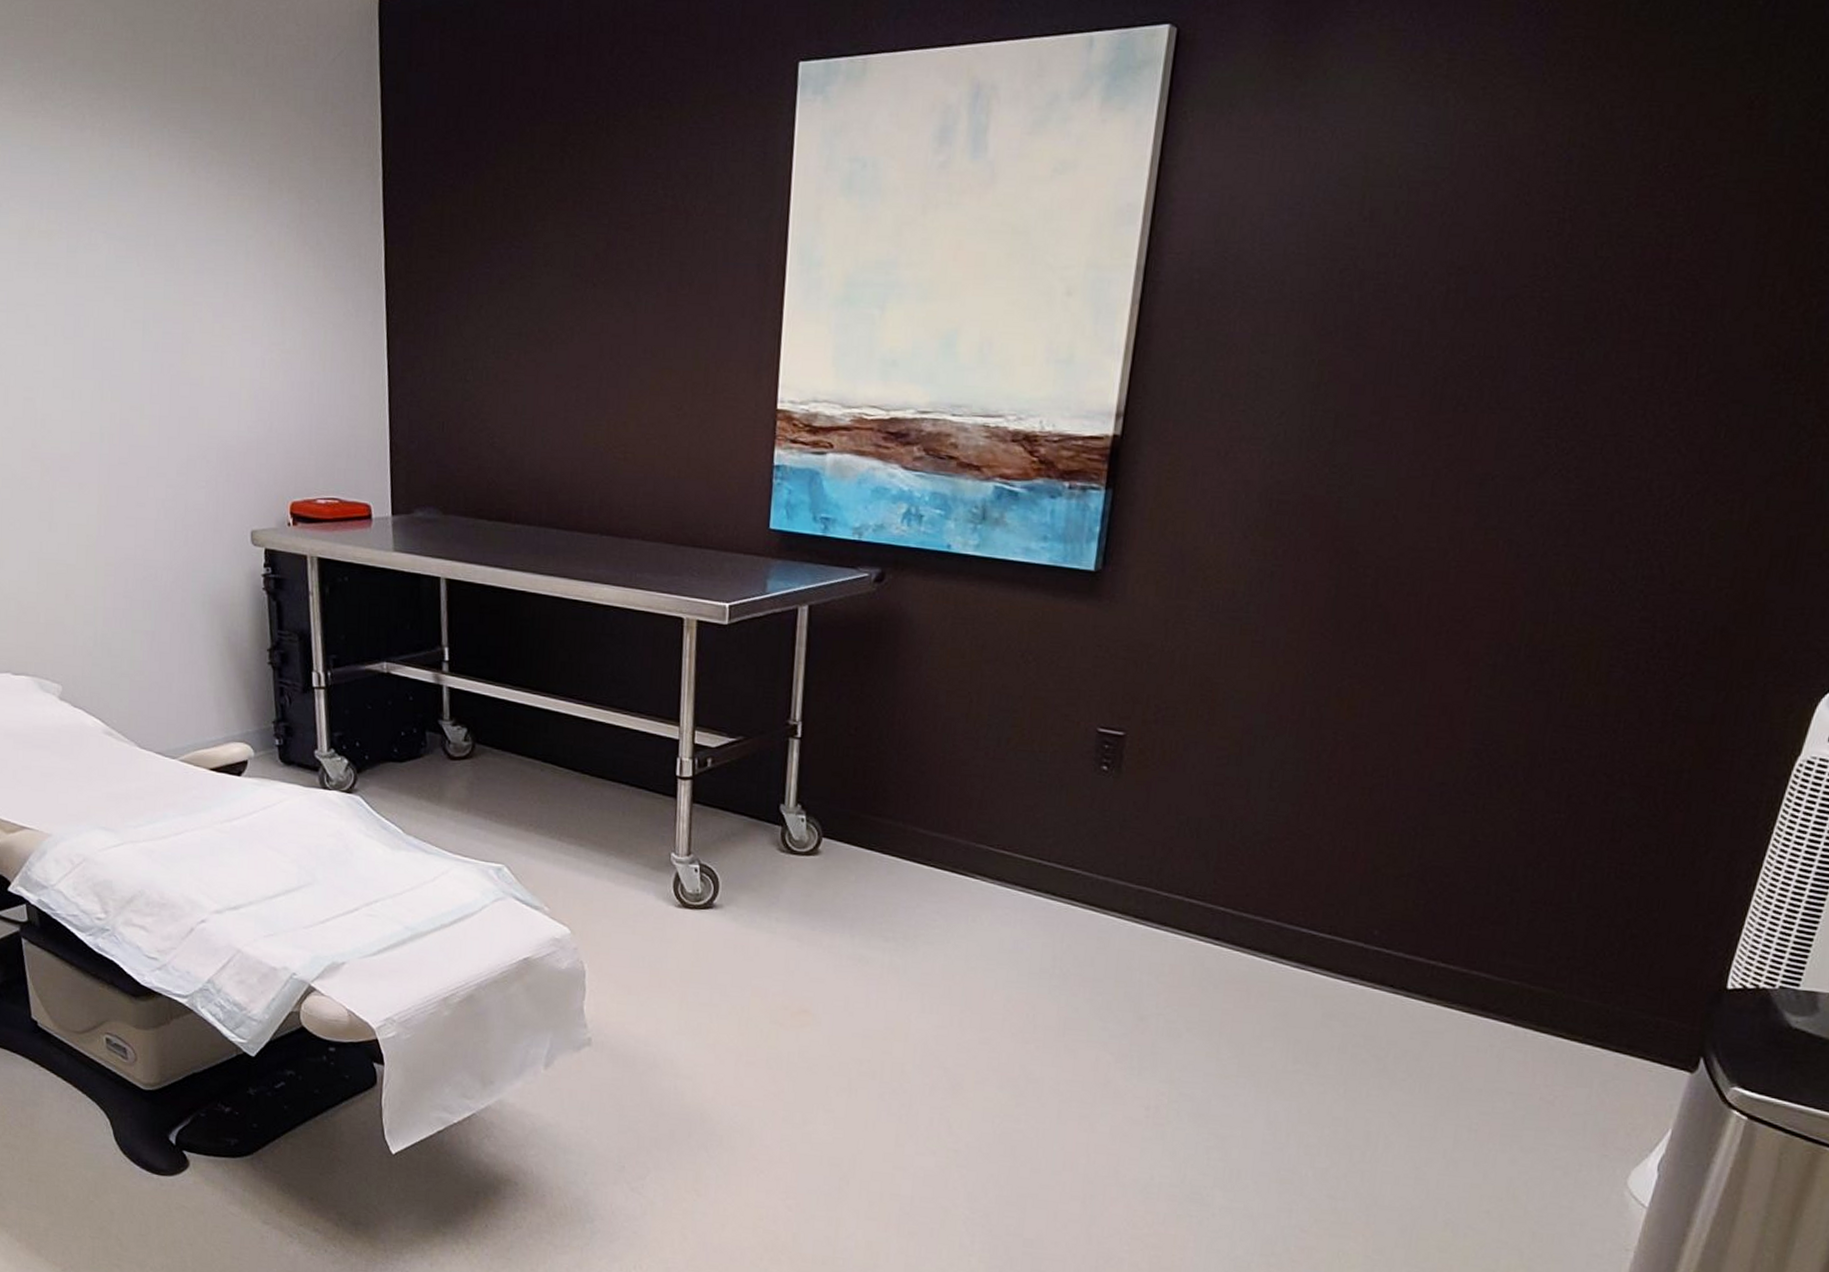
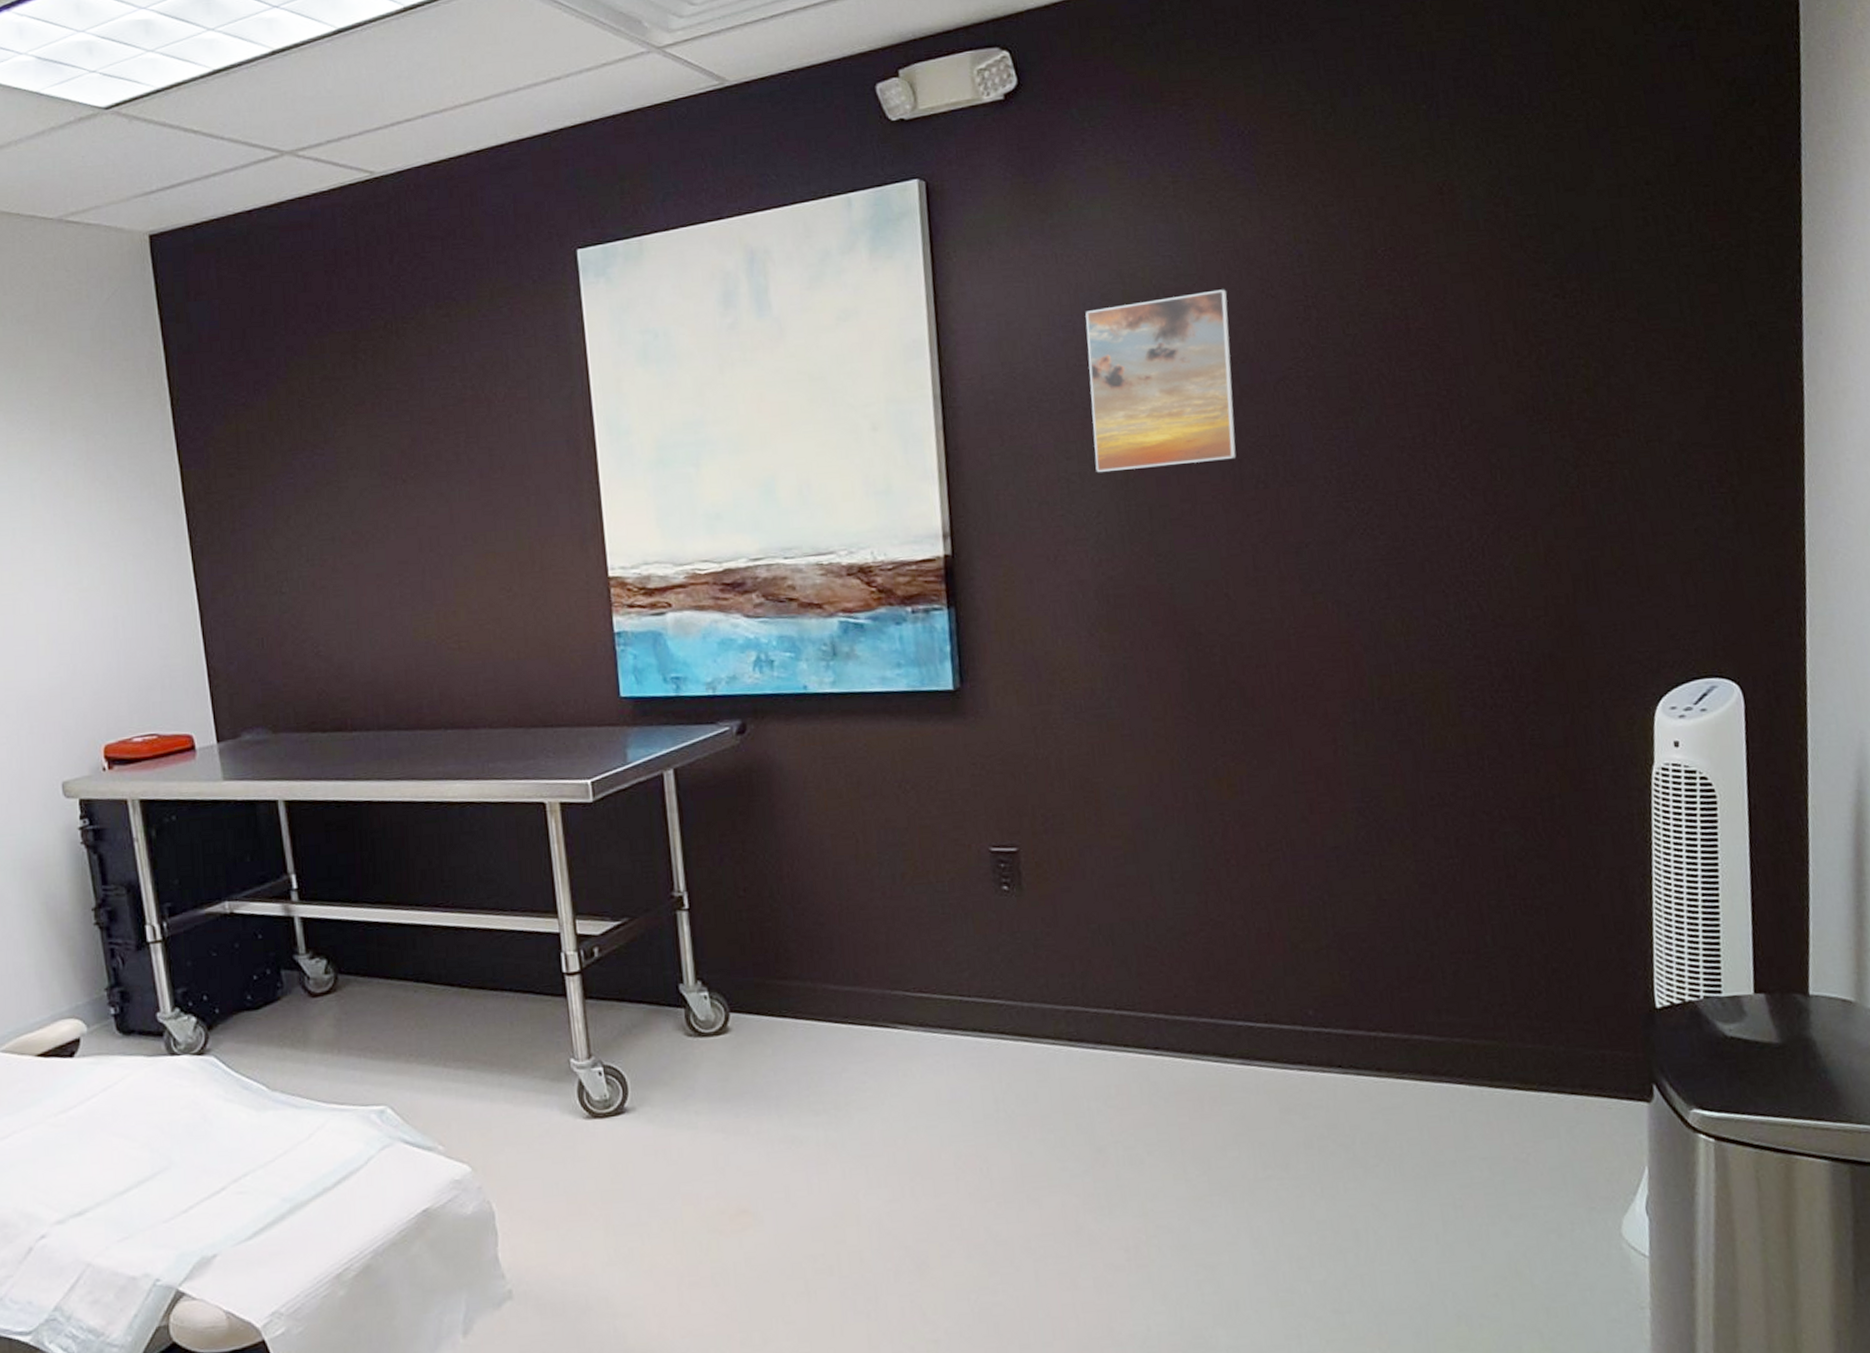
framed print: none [1289,188,1478,376] -> present [1085,289,1237,473]

